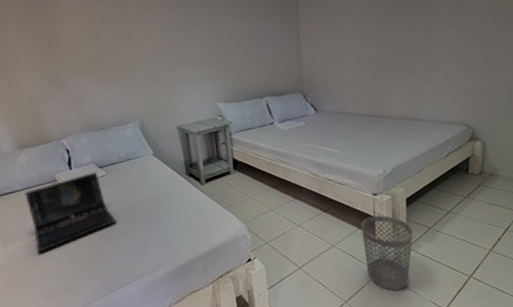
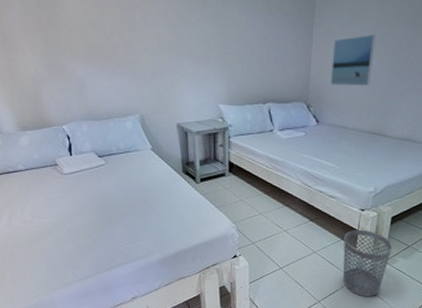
laptop: present [25,171,117,253] -> none [27,160,114,229]
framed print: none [320,24,361,75] -> present [331,34,376,86]

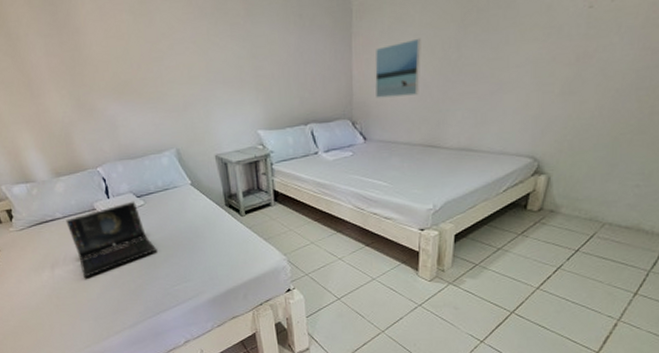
laptop: none [27,160,114,229] -> present [66,201,157,278]
wastebasket: present [343,229,392,298] -> none [404,250,458,324]

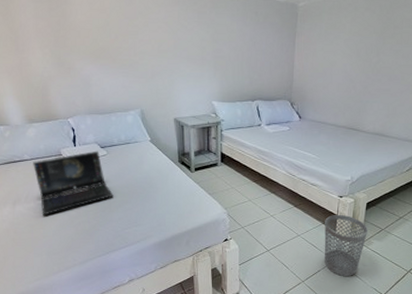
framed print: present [375,38,421,99] -> none [311,42,350,87]
wastebasket: none [404,250,458,324] -> present [324,214,368,277]

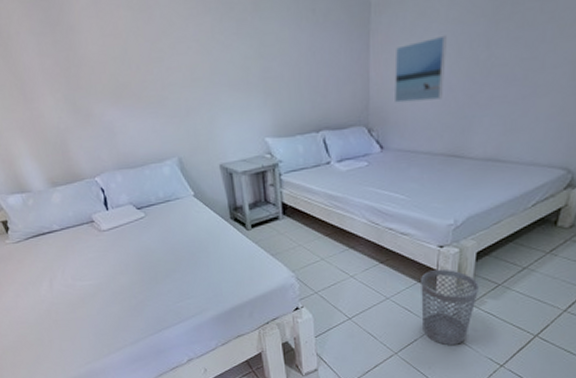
laptop: present [33,150,114,215] -> none [63,213,159,293]
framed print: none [311,42,350,87] -> present [394,35,447,103]

